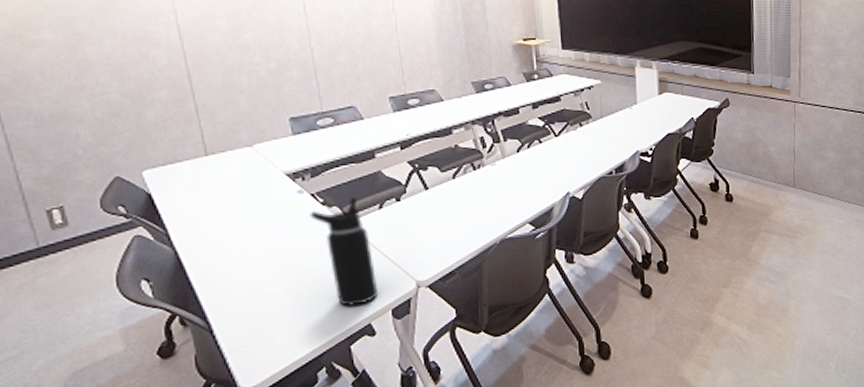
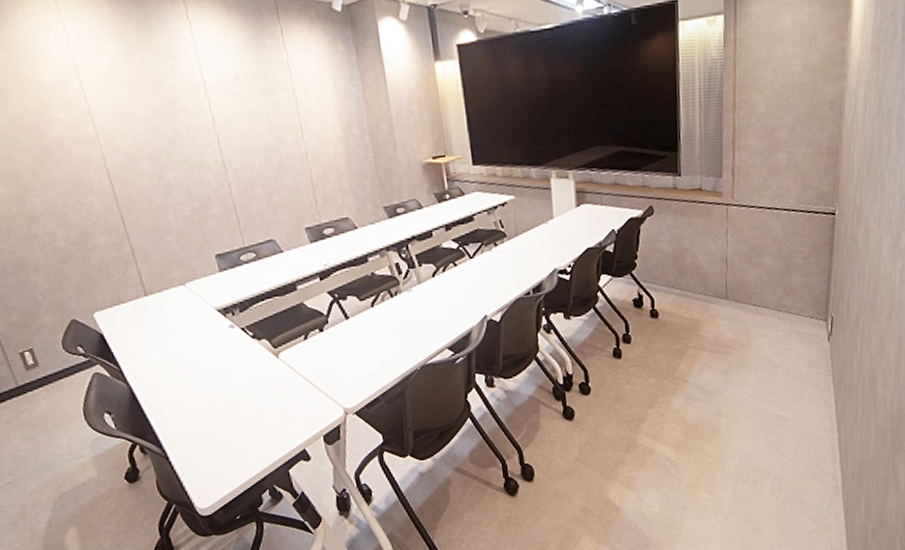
water bottle: present [309,196,379,306] -> none [242,328,311,434]

